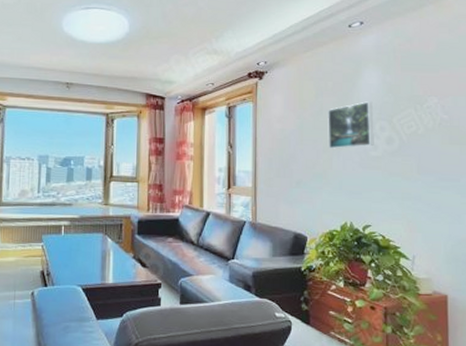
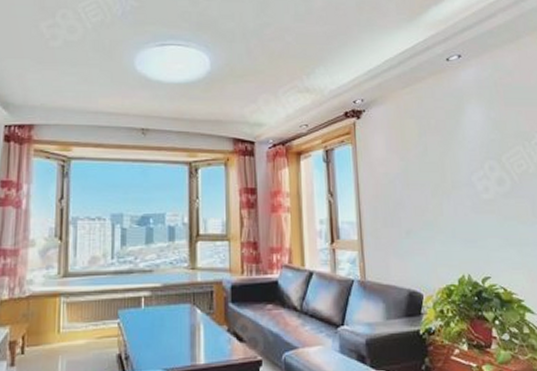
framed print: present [327,101,374,149] -> none [432,140,485,193]

